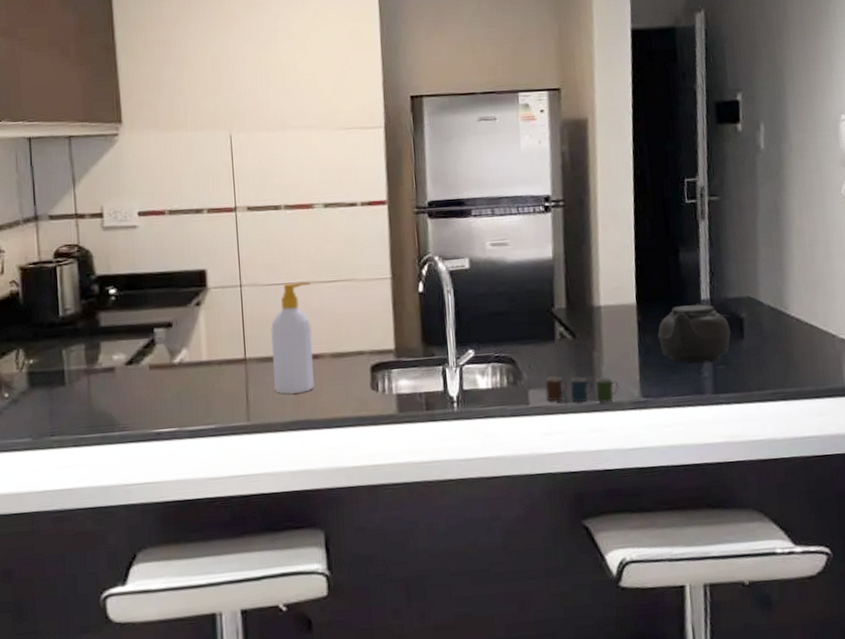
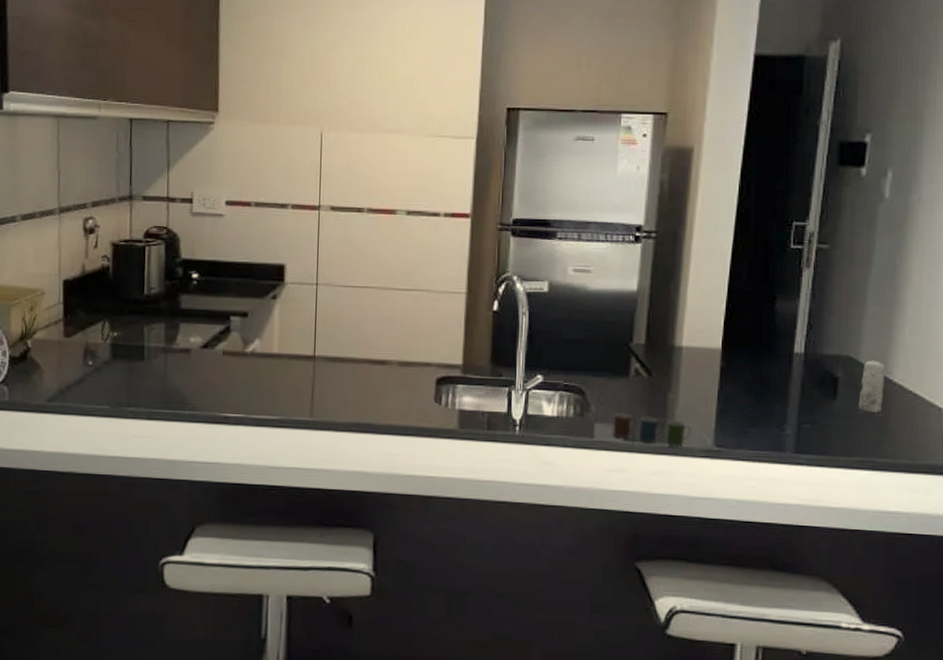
soap bottle: present [271,281,314,394] -> none [339,286,385,396]
teapot: present [657,302,734,364] -> none [740,355,829,420]
candle: none [760,298,787,349] -> present [854,360,885,416]

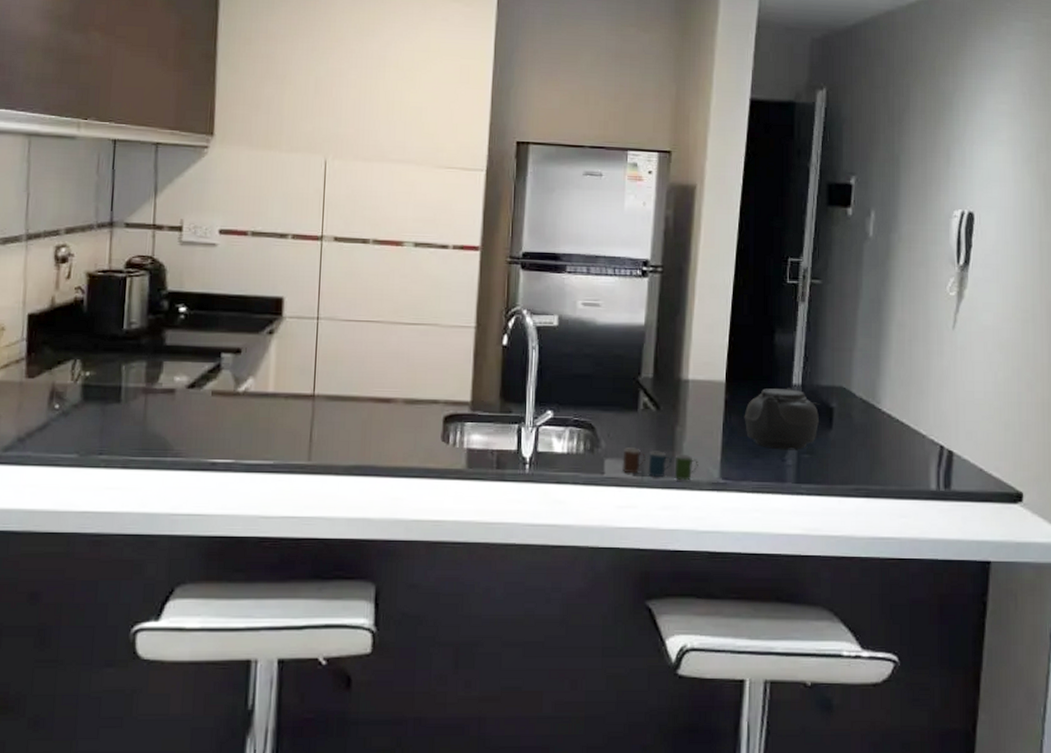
teapot: none [740,355,829,420] -> present [744,386,825,450]
candle: present [854,360,885,416] -> none [848,391,875,444]

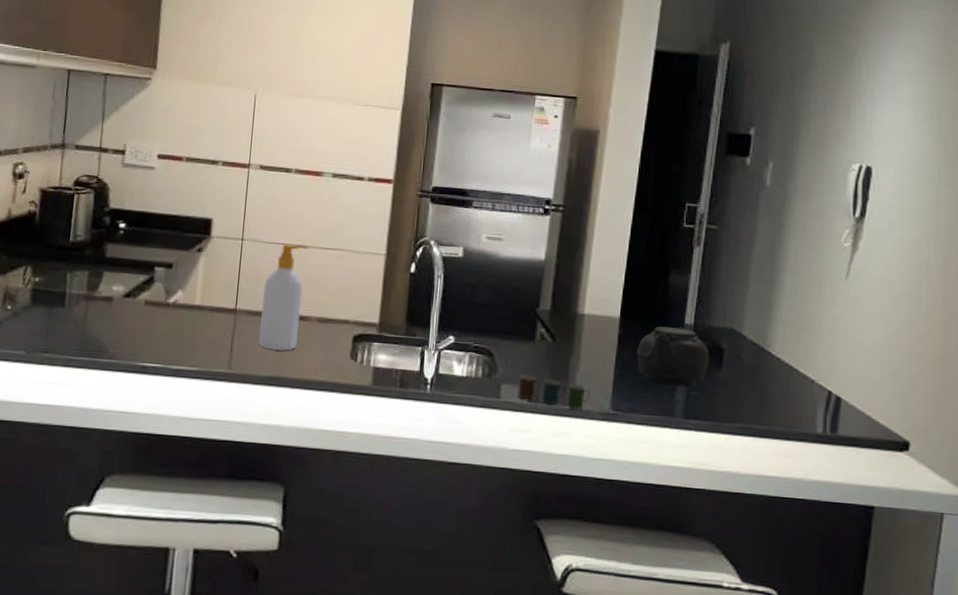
soap bottle: none [340,320,391,437] -> present [258,243,309,351]

